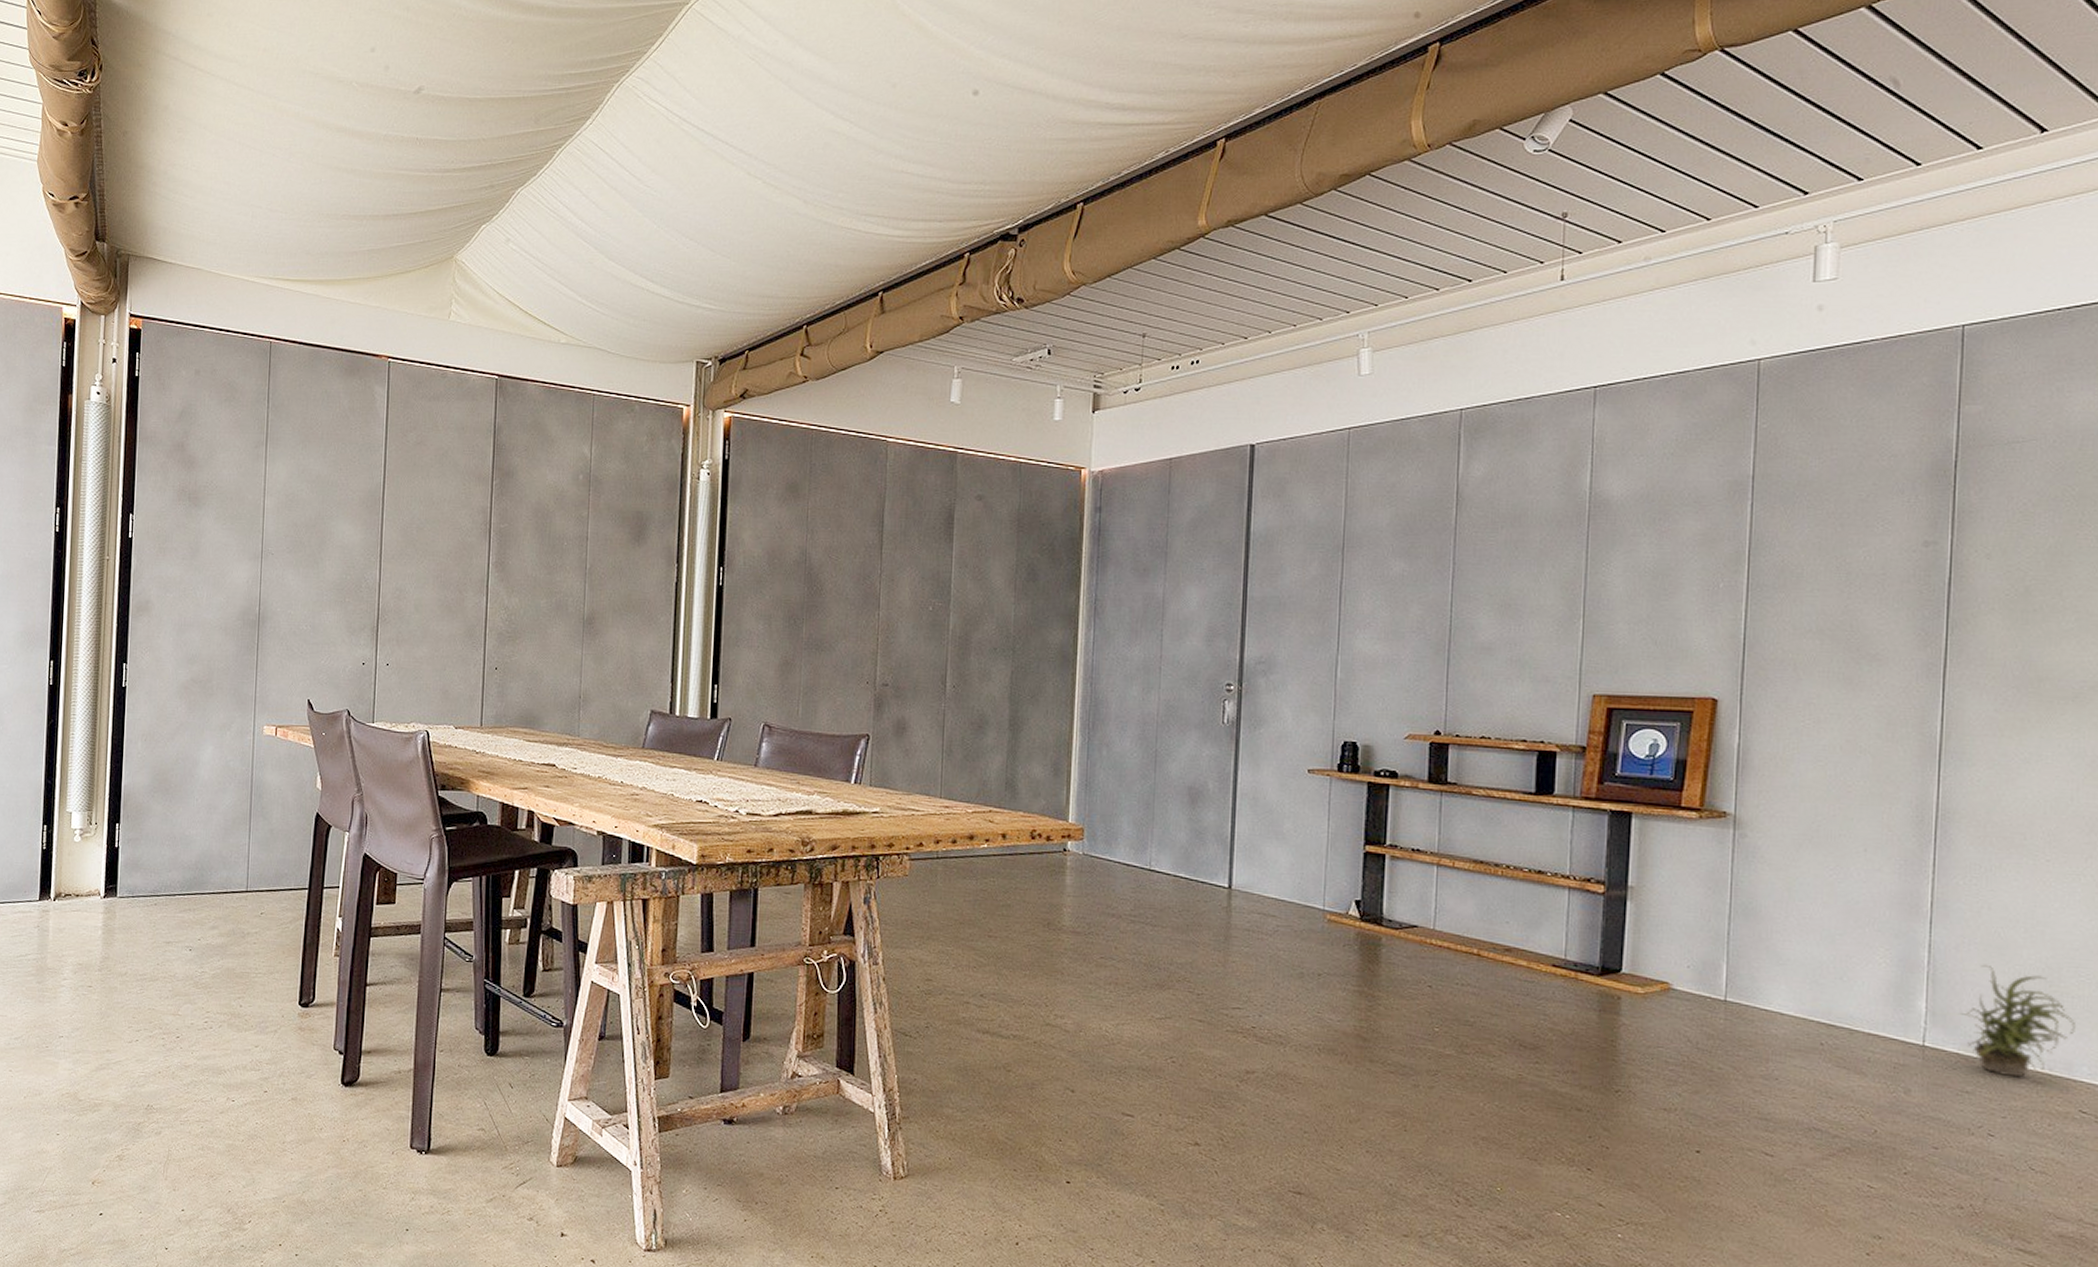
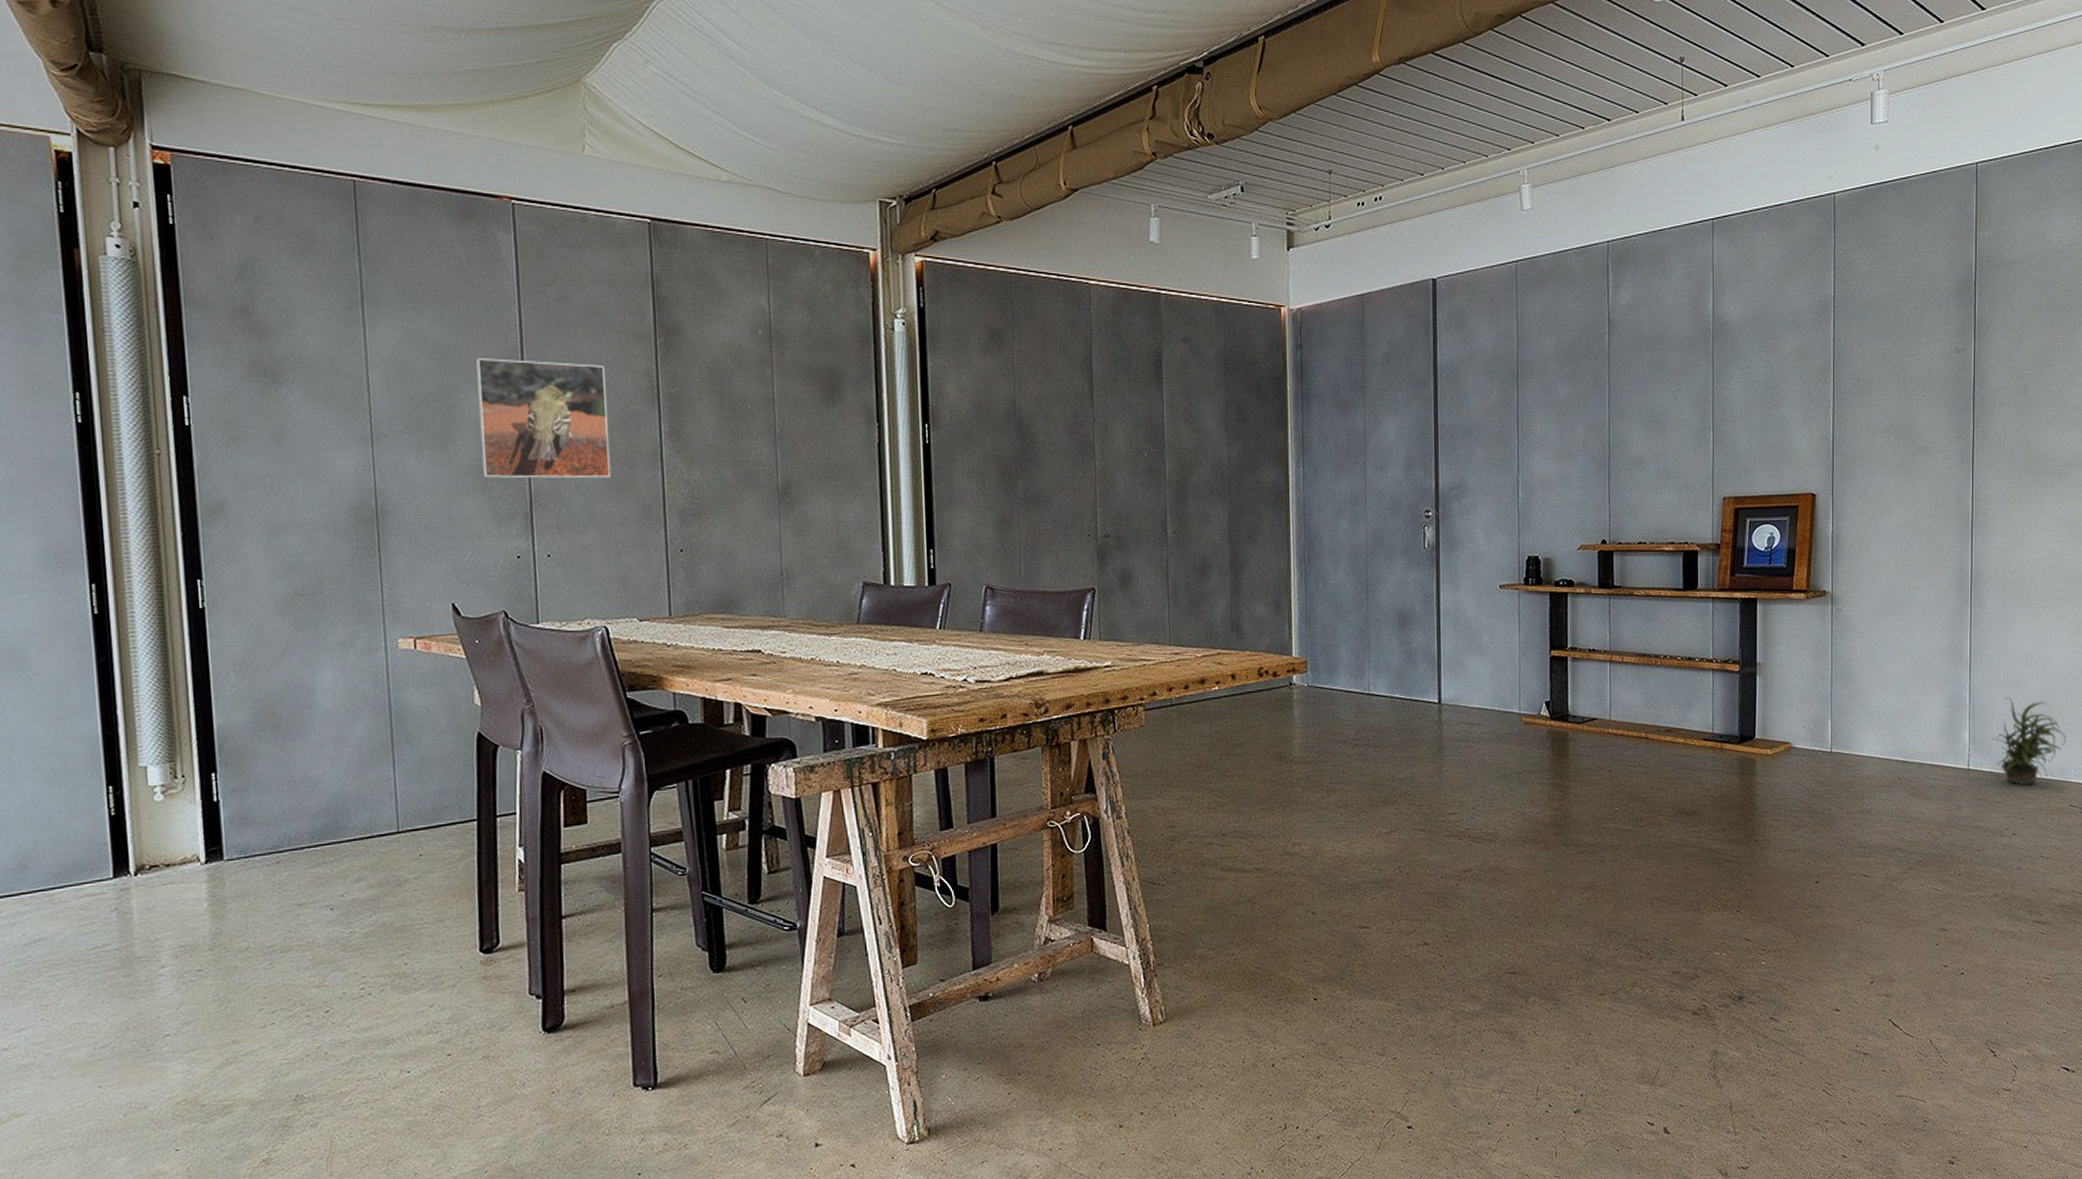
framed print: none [343,492,449,600] -> present [475,358,612,479]

